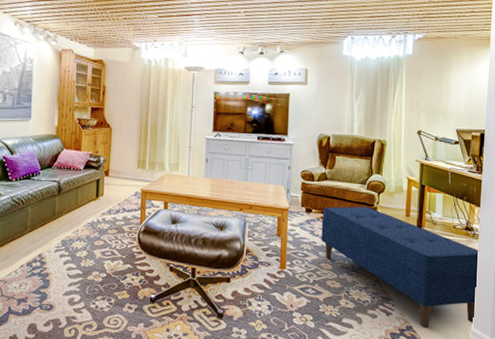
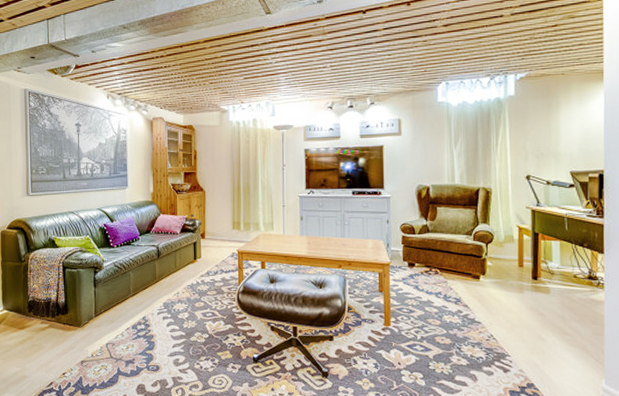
bench: present [321,206,480,329] -> none [426,258,607,386]

